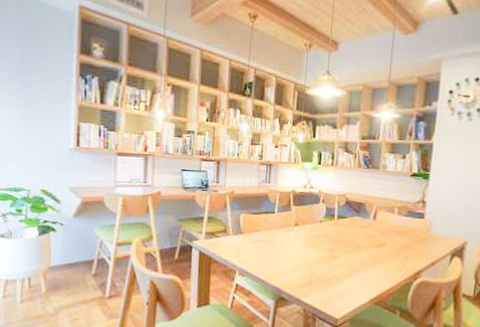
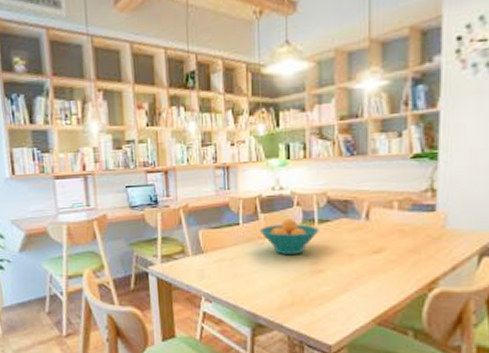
fruit bowl: none [290,212,338,243] -> present [259,219,319,256]

